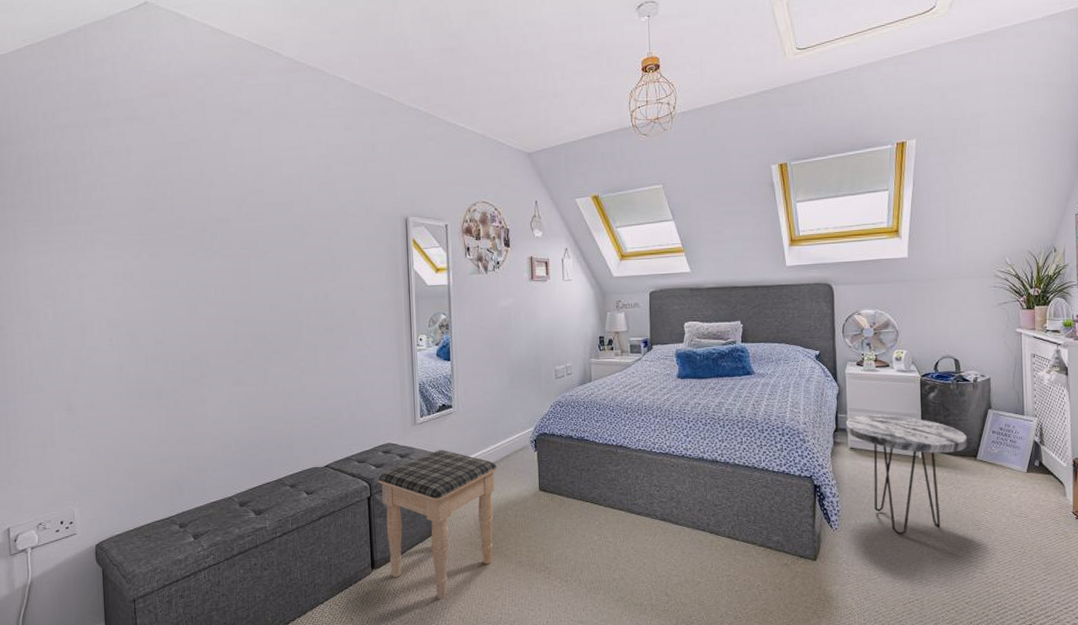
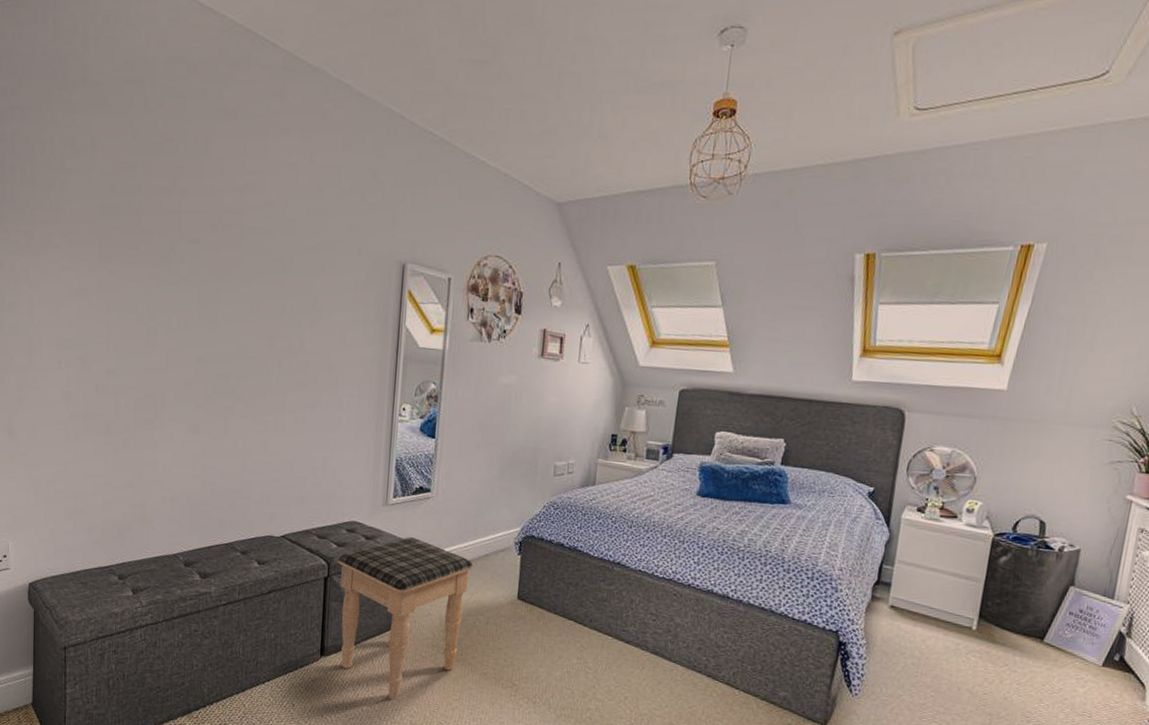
side table: present [845,415,967,535] -> none [889,570,1037,714]

